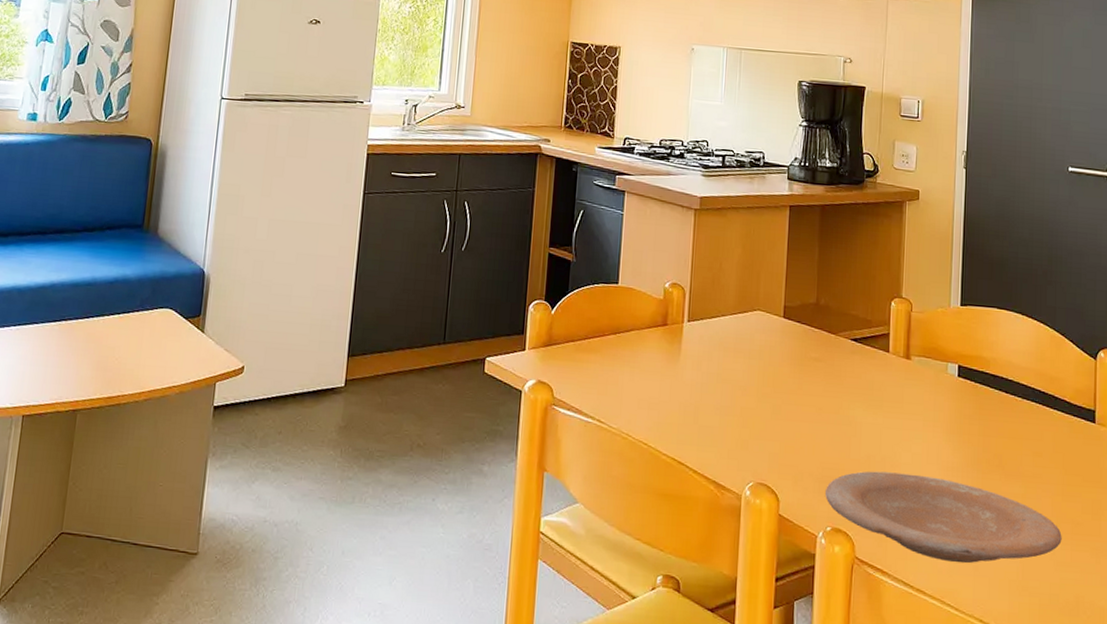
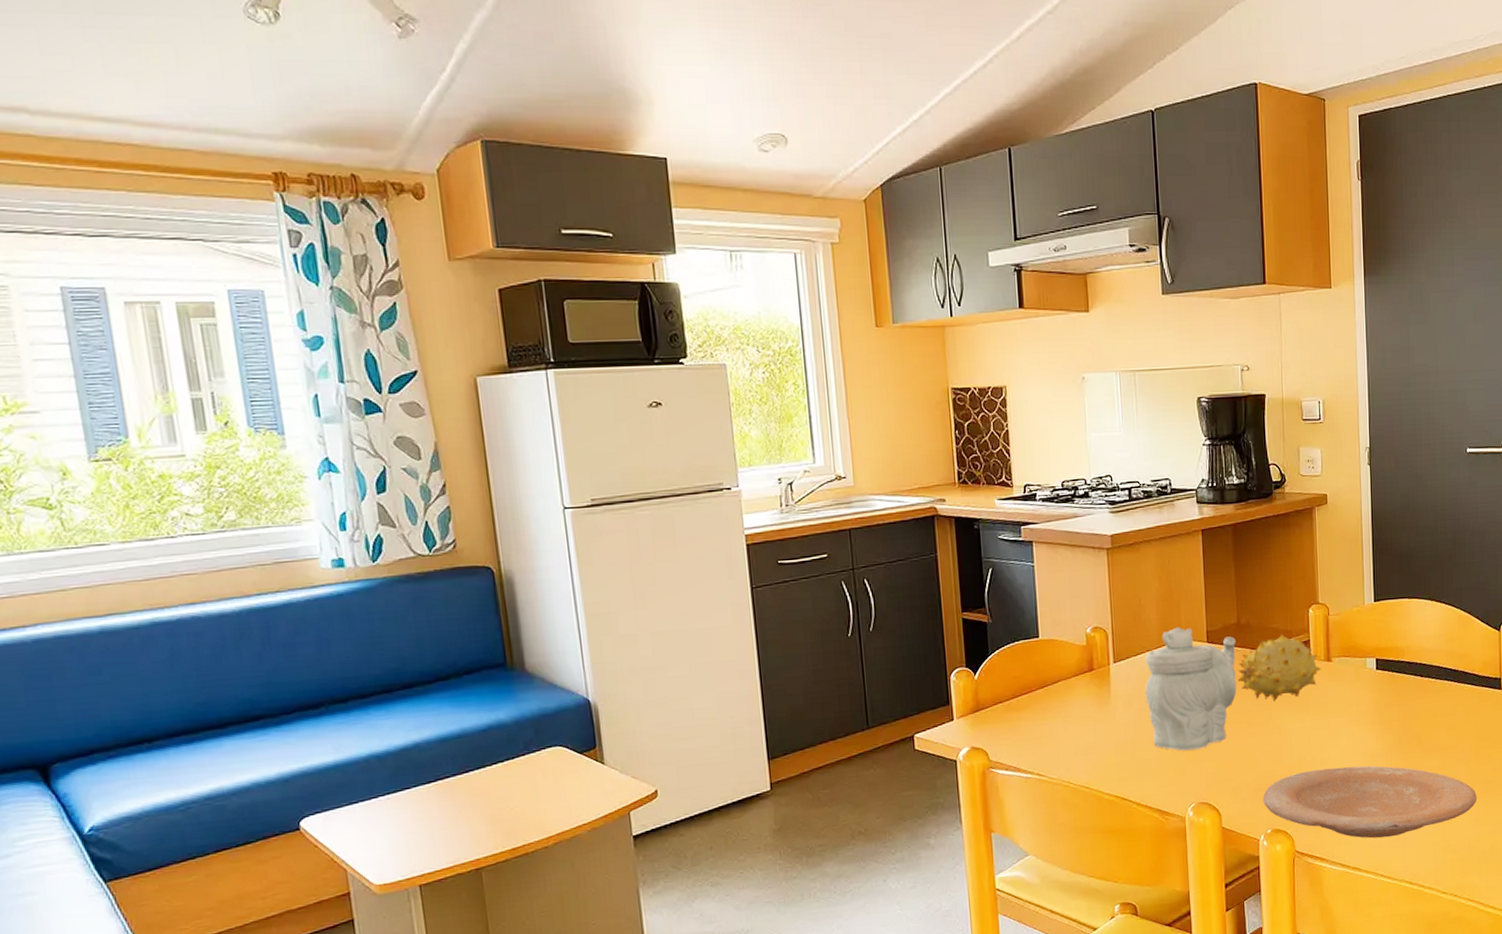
teapot: none [715,297,813,426] -> present [1145,627,1237,751]
fruit: none [810,321,900,391] -> present [1237,633,1322,702]

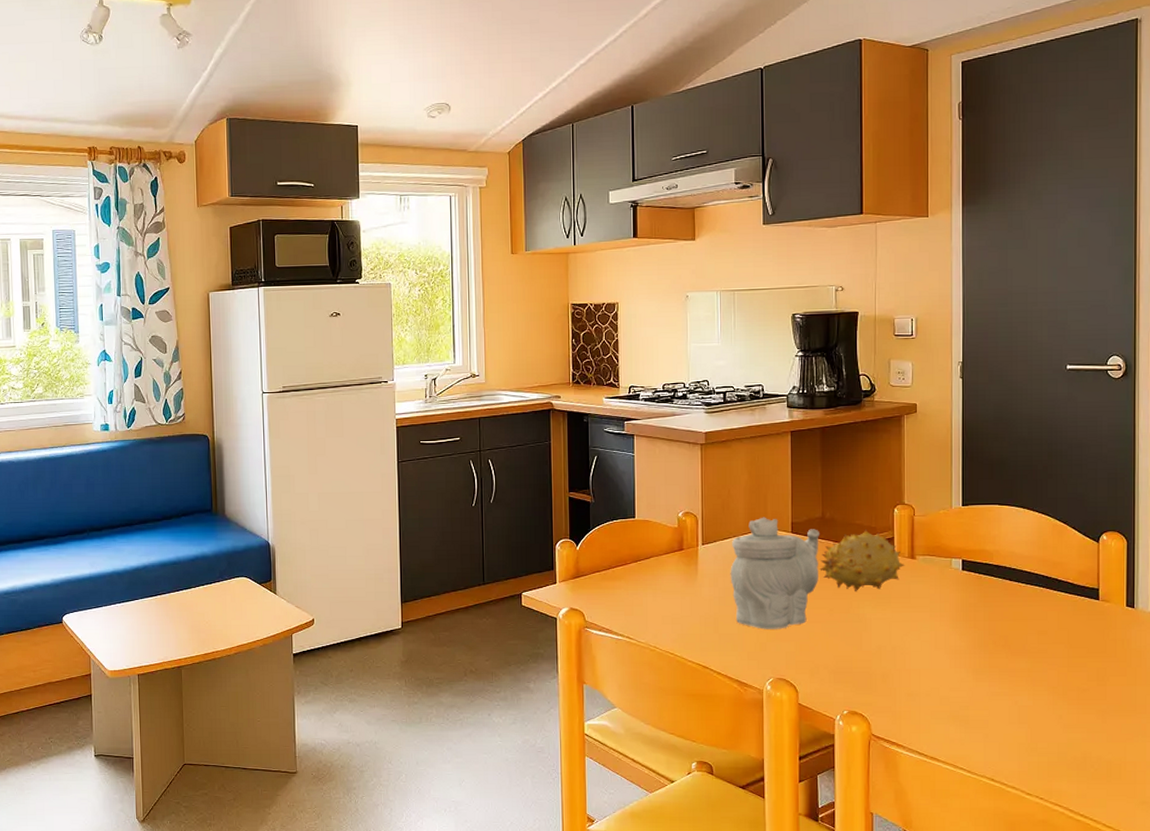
plate: present [1263,765,1477,839] -> none [841,659,1068,732]

